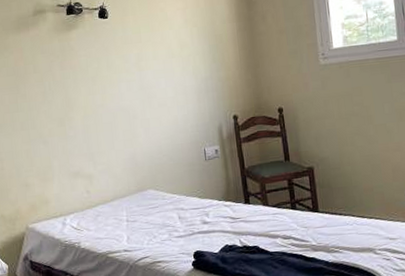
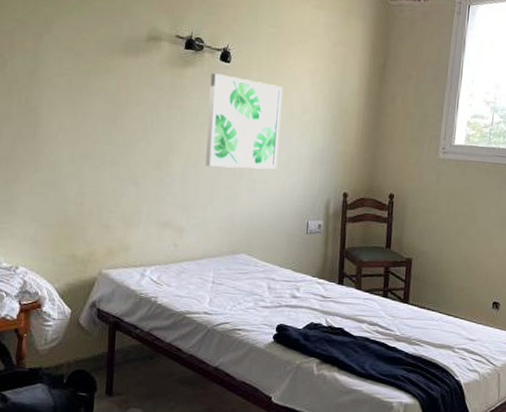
wall art: none [93,29,167,115] -> present [205,73,283,170]

